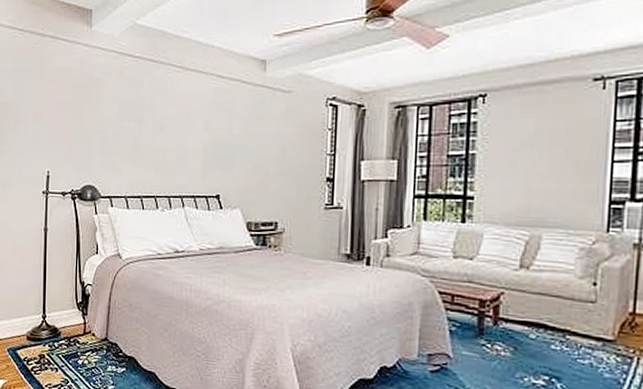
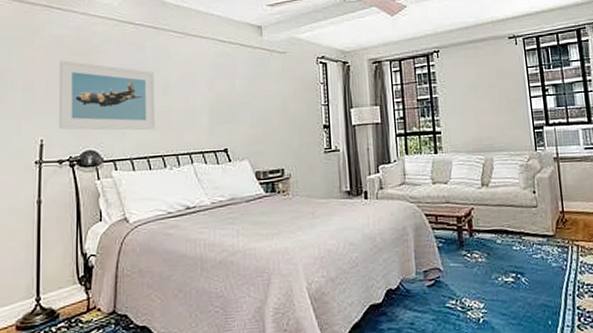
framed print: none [62,93,151,170] -> present [58,60,156,131]

